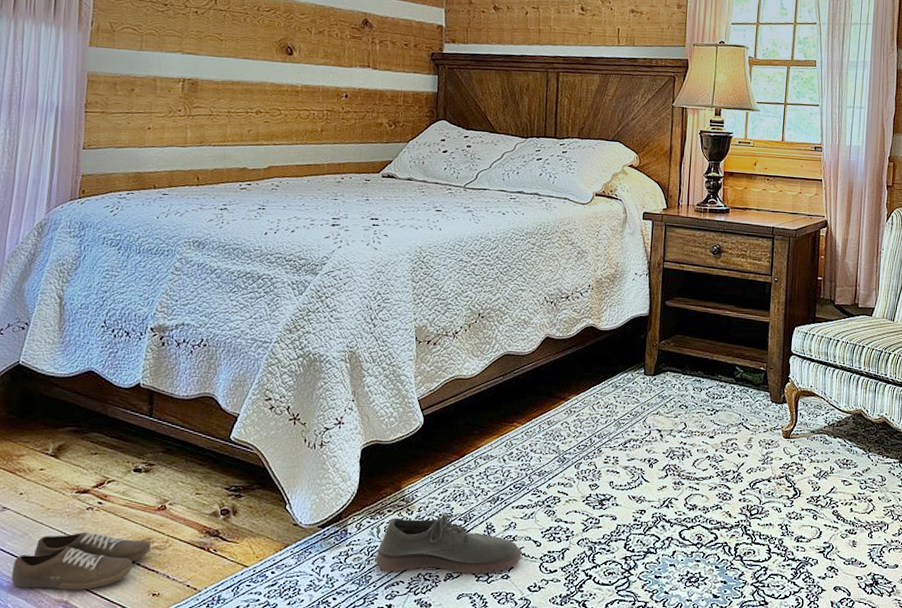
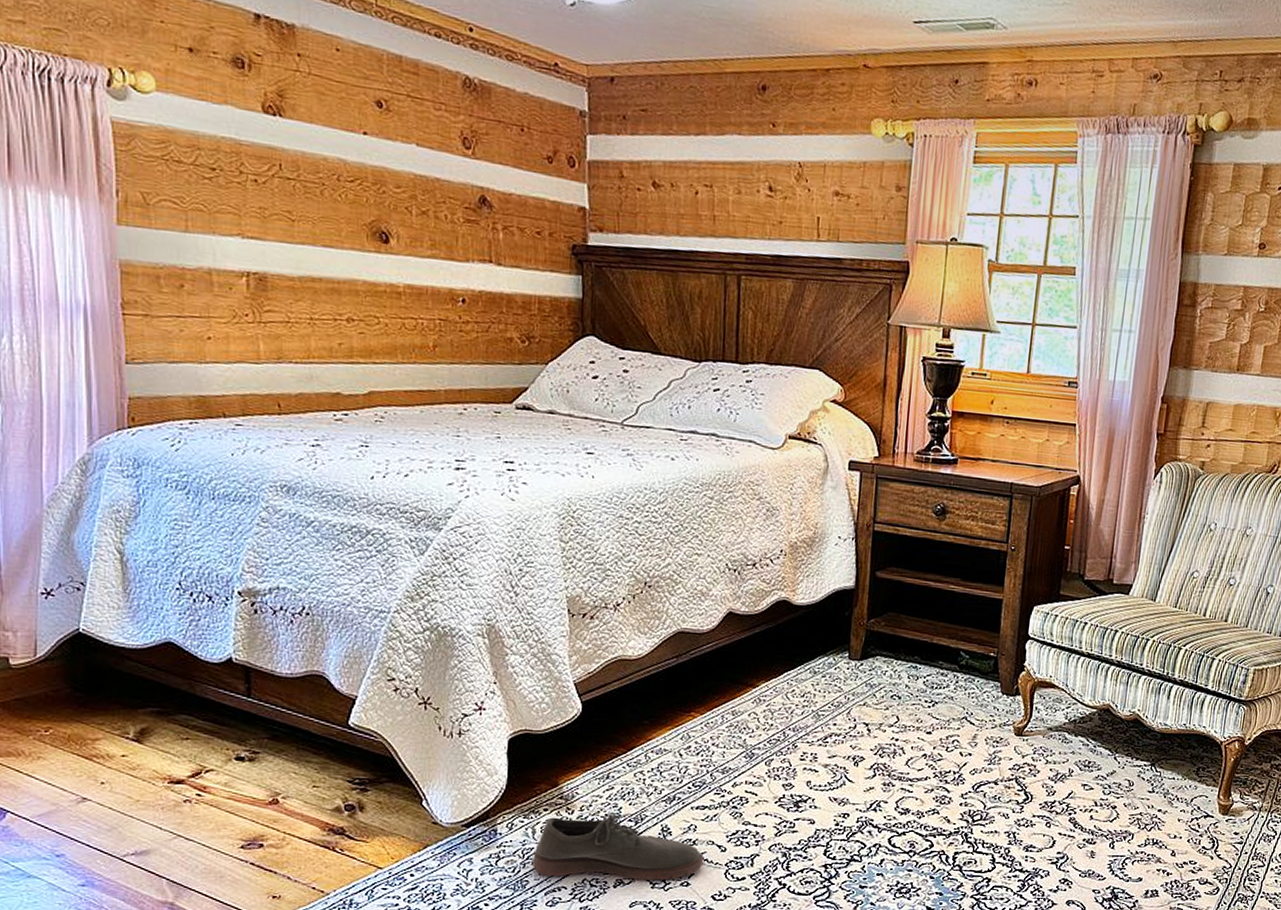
shoe: present [11,531,152,590] -> none [104,826,266,891]

